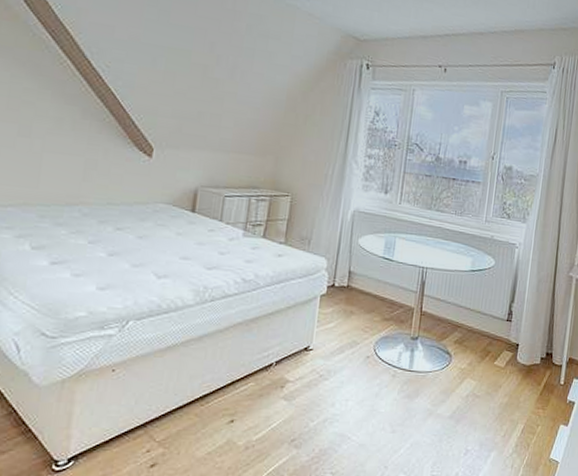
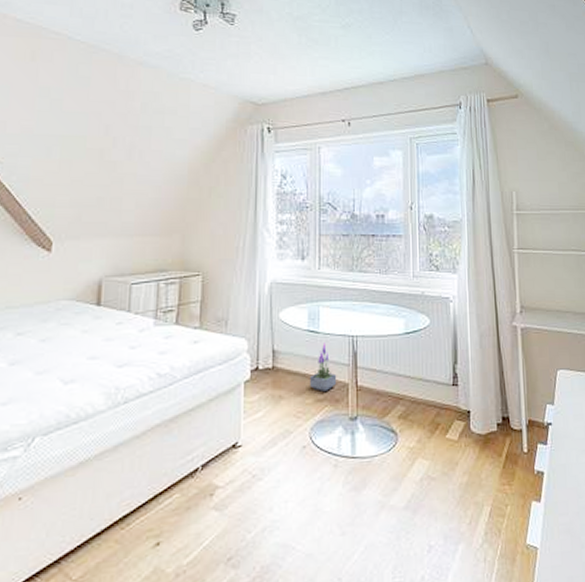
potted plant: none [379,270,405,312] -> present [310,343,337,392]

